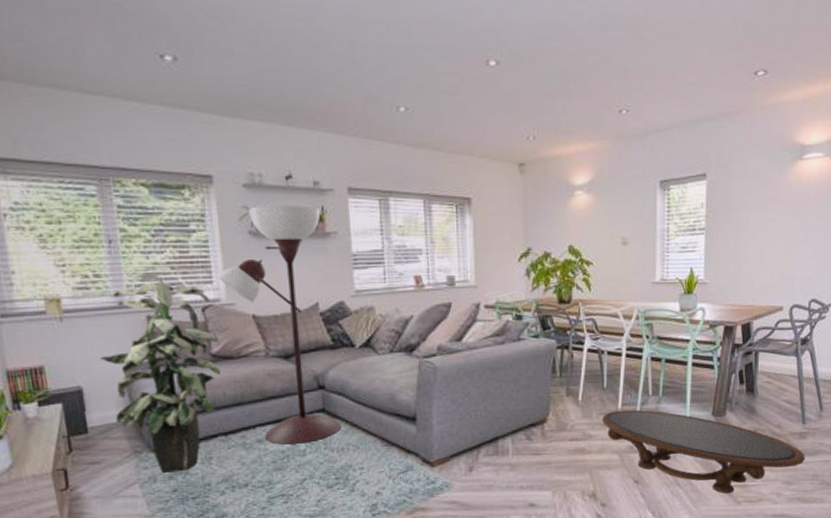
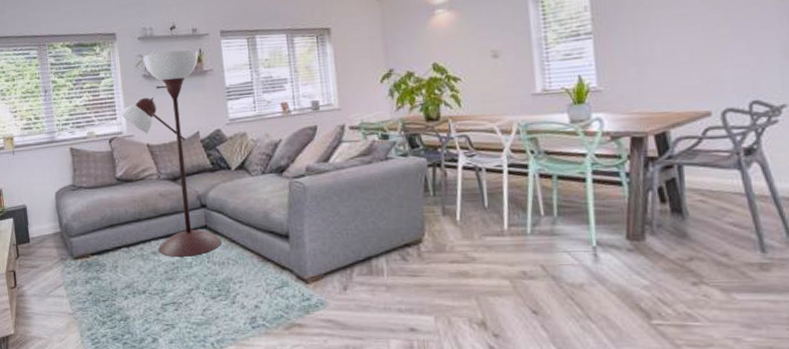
indoor plant: present [100,273,221,474] -> none [38,114,123,279]
coffee table: present [602,409,805,493] -> none [486,231,772,333]

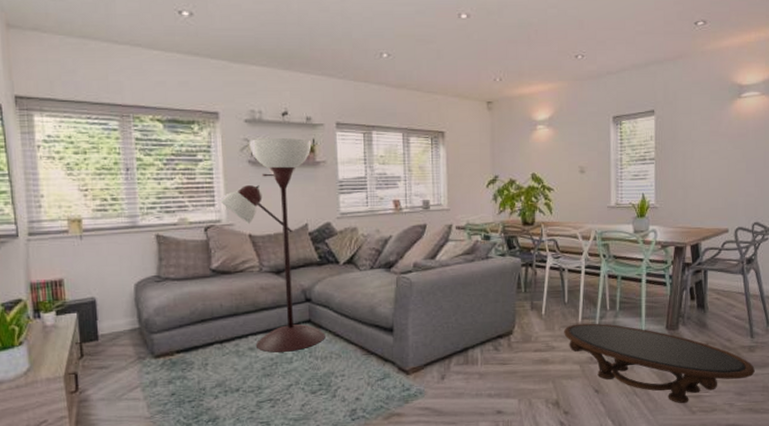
coffee table: none [486,231,772,333] -> present [564,323,755,403]

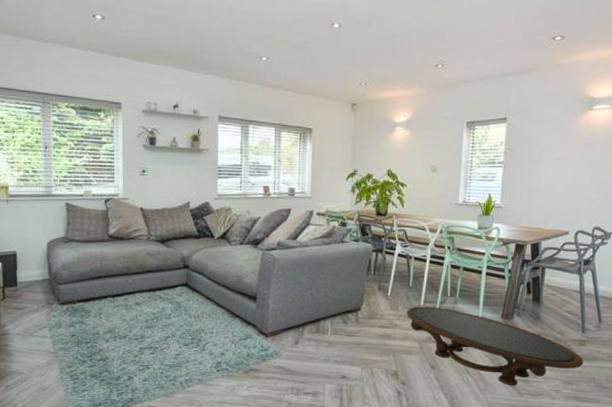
floor lamp: present [219,138,325,353] -> none [117,127,199,309]

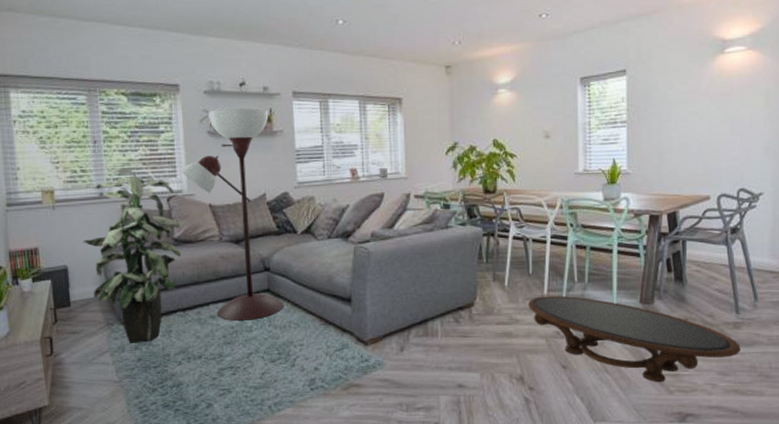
indoor plant: none [31,171,115,322] -> present [83,168,181,345]
floor lamp: none [117,127,199,309] -> present [180,108,284,321]

